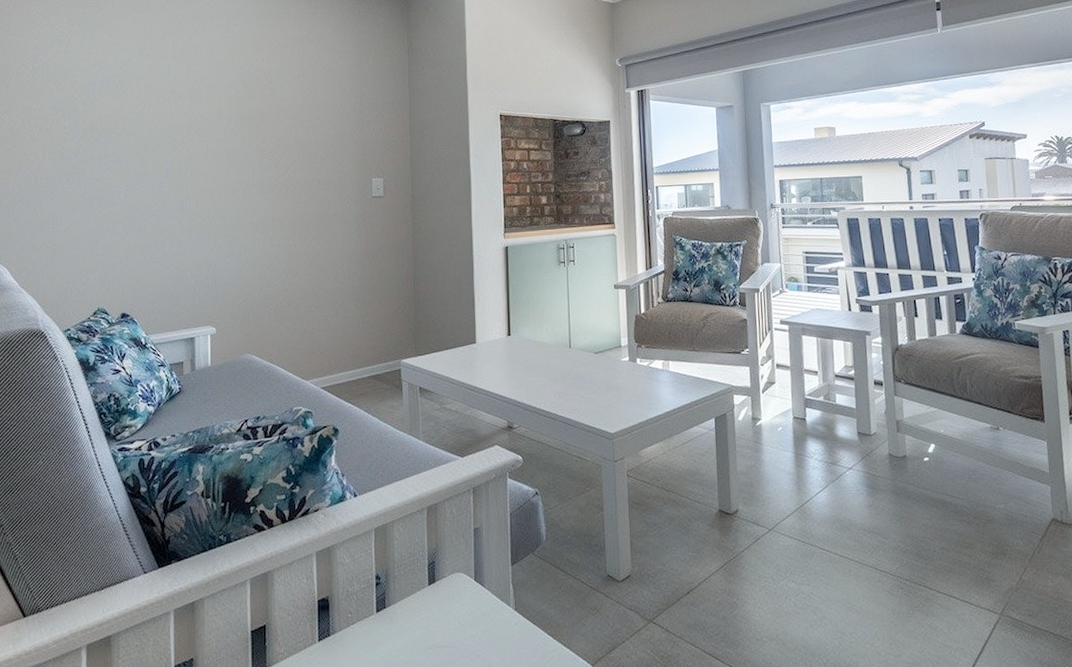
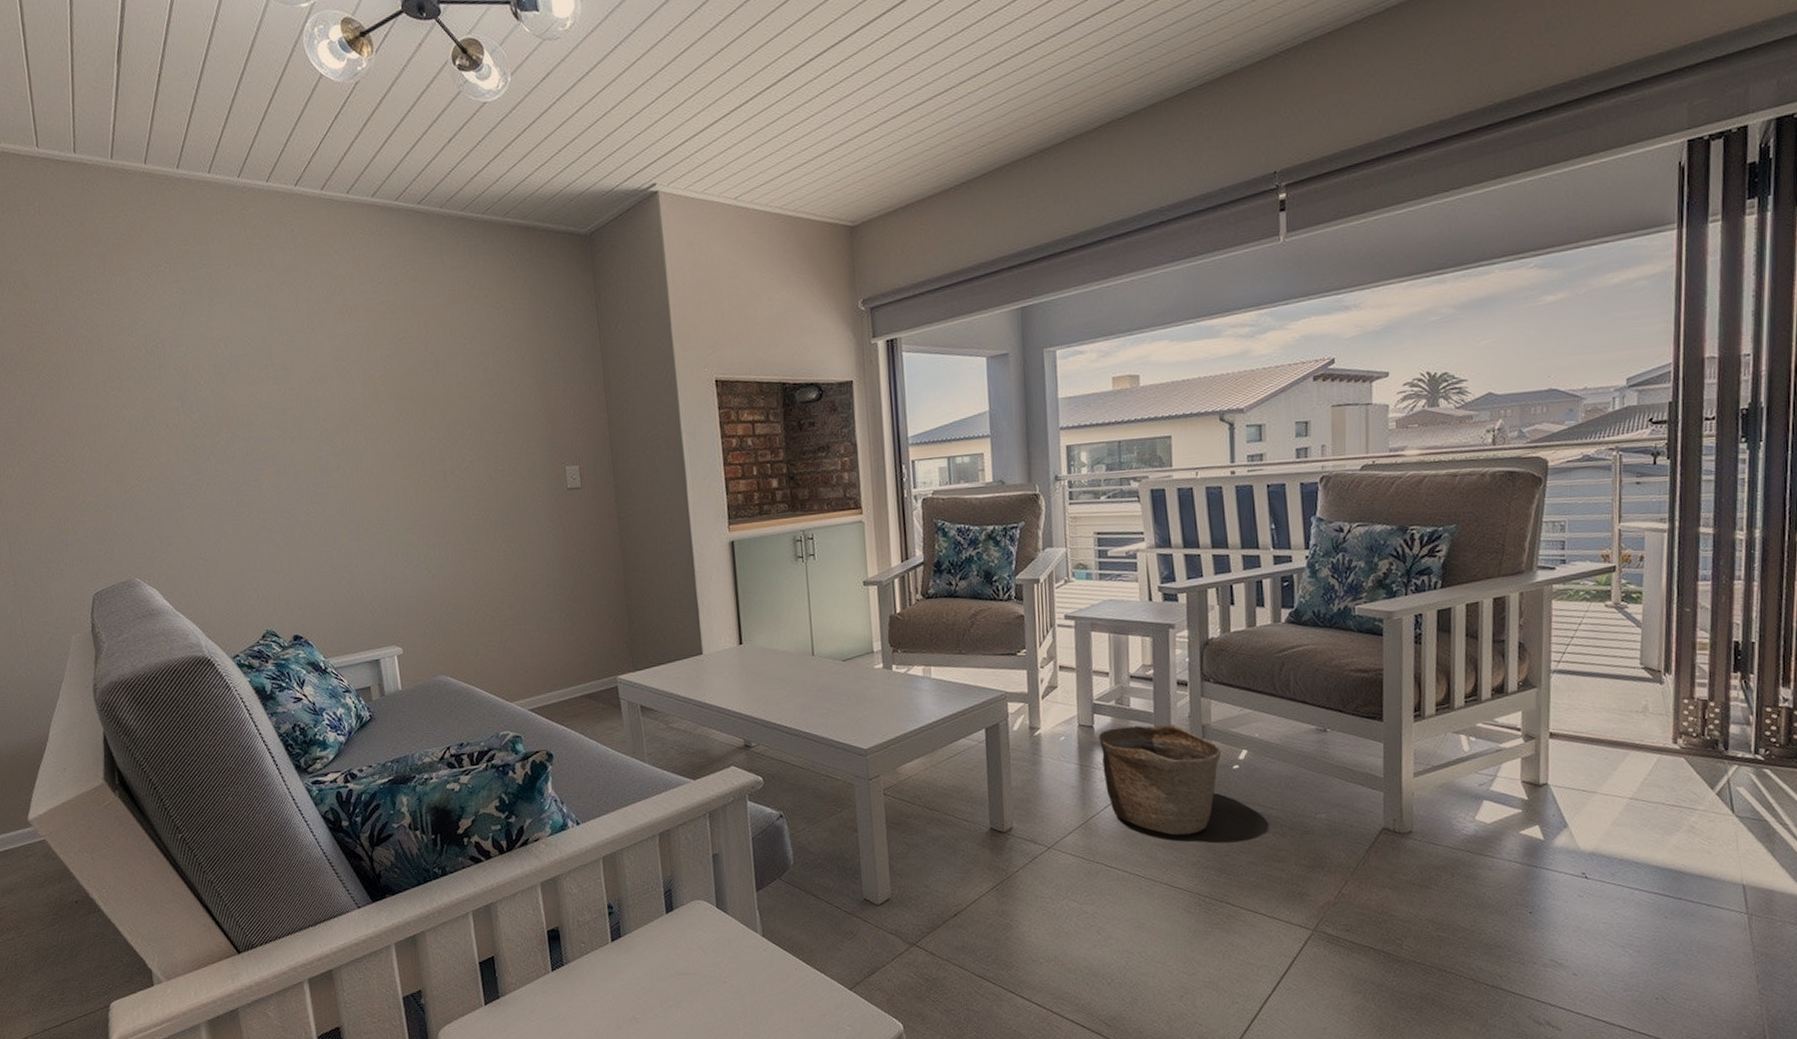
basket: none [811,418,914,521] -> present [1099,724,1222,836]

